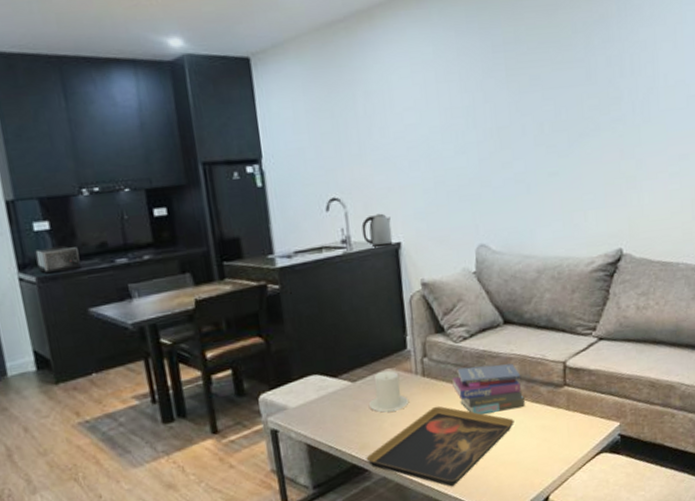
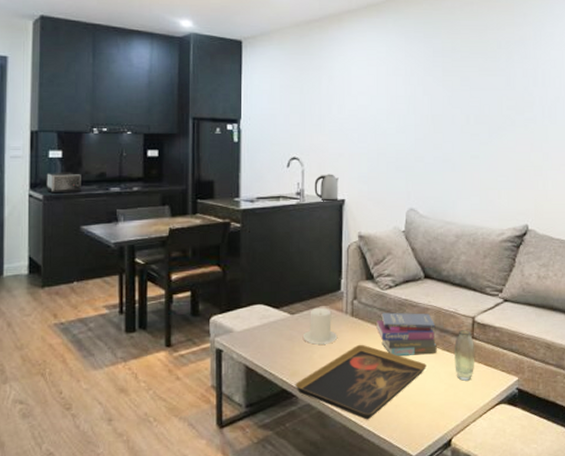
vase: none [544,377,570,433] -> present [454,330,475,381]

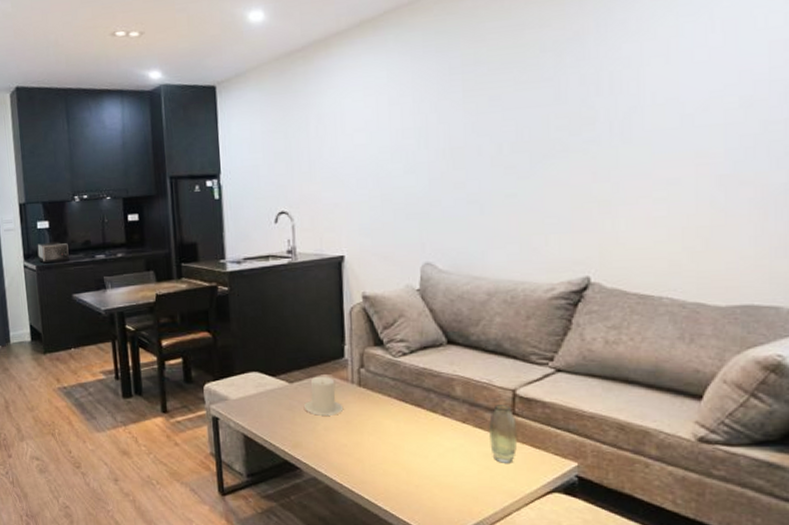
decorative tray: present [295,344,426,420] -> none [298,417,454,499]
kettle: present [314,174,339,202] -> none [307,227,337,260]
books: present [376,312,437,356] -> none [389,382,466,431]

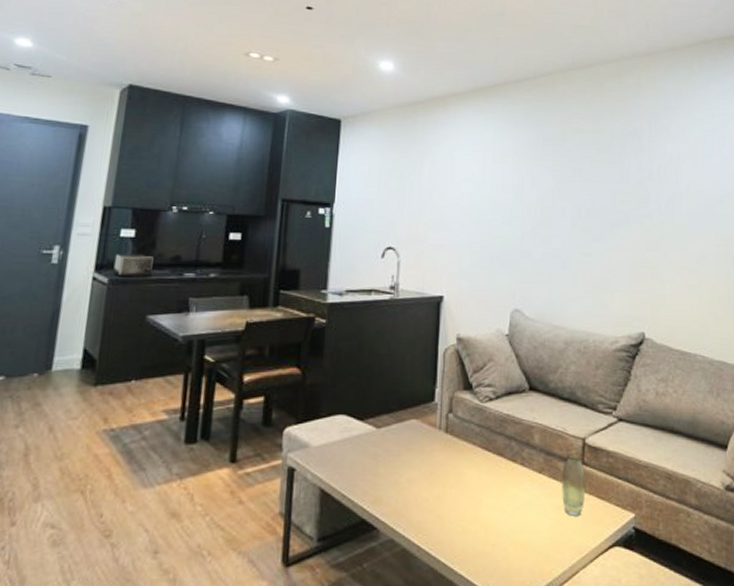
candle: present [303,376,344,416] -> none [388,421,429,466]

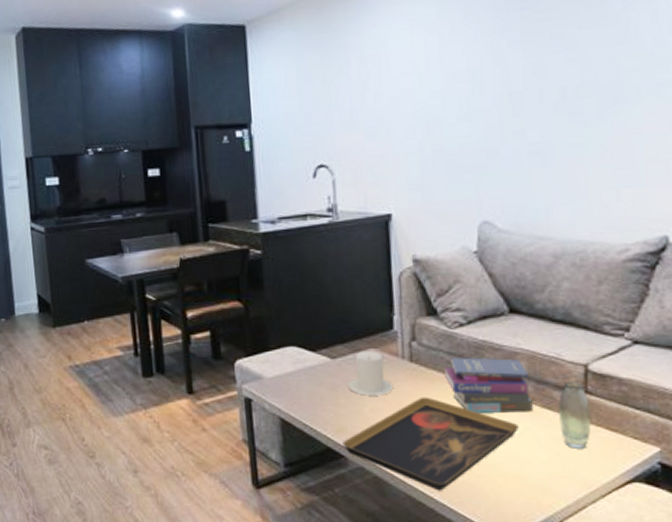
toaster: present [113,253,154,278] -> none [45,199,82,225]
decorative tray: none [377,467,530,562] -> present [342,396,519,491]
candle: none [388,421,429,466] -> present [347,350,394,396]
books: none [473,429,542,483] -> present [444,357,533,413]

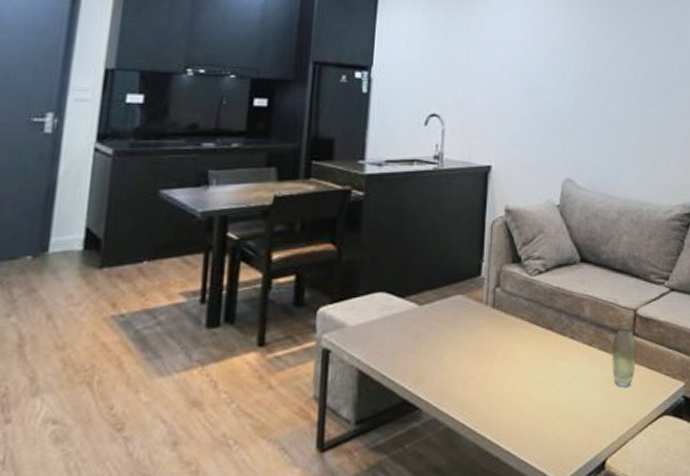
decorative tray: present [342,396,519,491] -> none [419,342,579,438]
candle: present [347,350,394,396] -> none [431,296,475,343]
books: present [444,357,533,413] -> none [522,303,592,357]

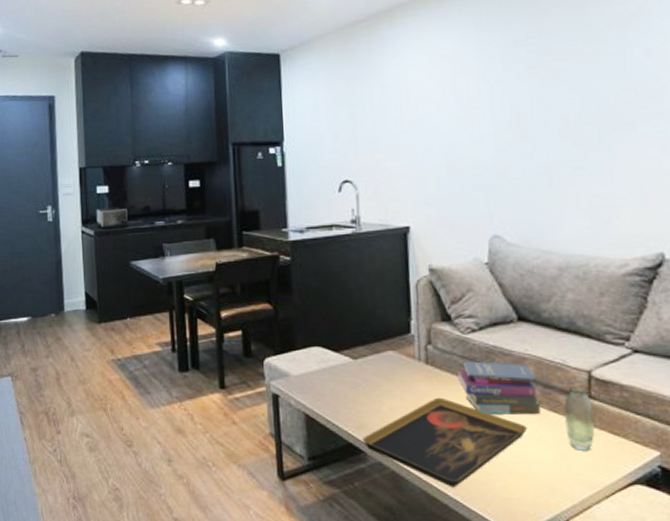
toaster: none [118,120,166,148] -> present [96,206,128,229]
decorative tray: none [419,342,579,438] -> present [362,397,527,488]
books: none [522,303,592,357] -> present [458,361,540,415]

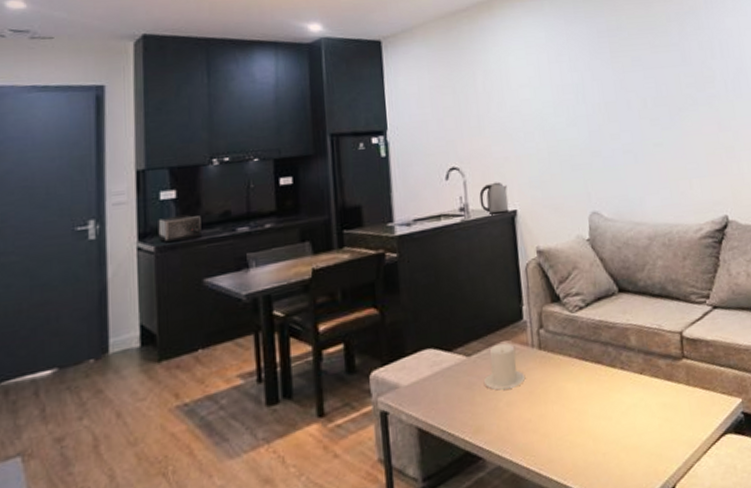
decorative tray: present [362,397,527,488] -> none [480,382,634,477]
candle: none [368,352,411,395] -> present [483,343,526,390]
kettle: none [371,197,402,230] -> present [479,182,510,216]
books: present [458,361,540,415] -> none [569,334,644,392]
vase: present [564,387,595,451] -> none [663,349,690,412]

